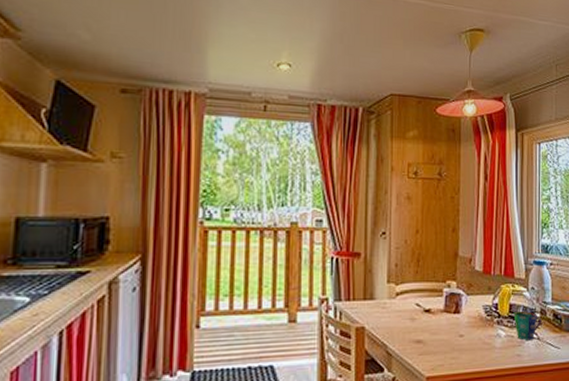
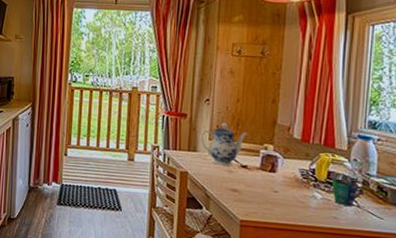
teapot: none [377,259,430,313] -> present [200,122,248,166]

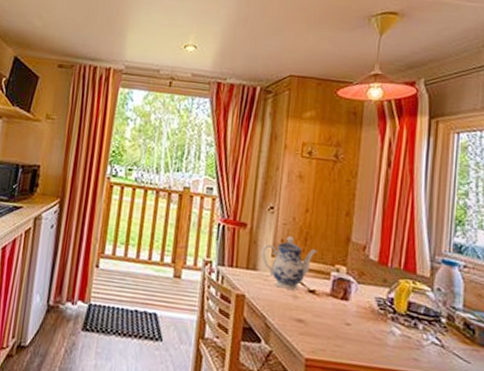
cup: present [331,179,364,207] -> none [412,311,448,347]

